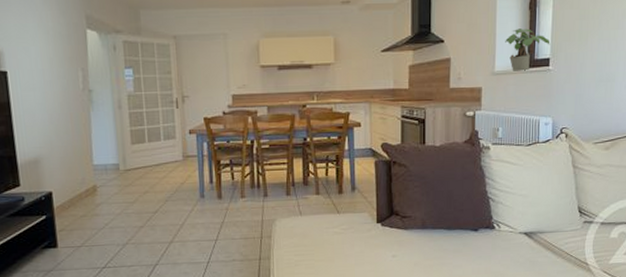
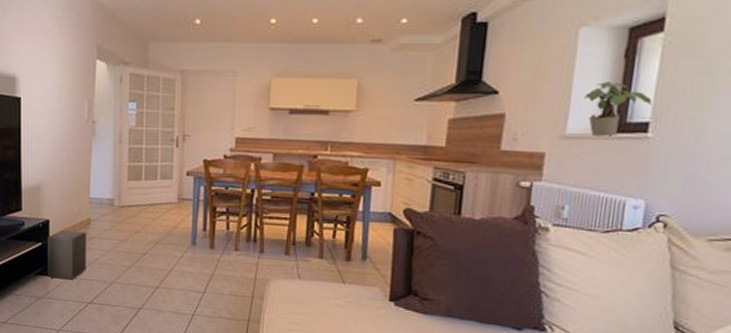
speaker: none [52,199,97,250] -> present [47,230,86,280]

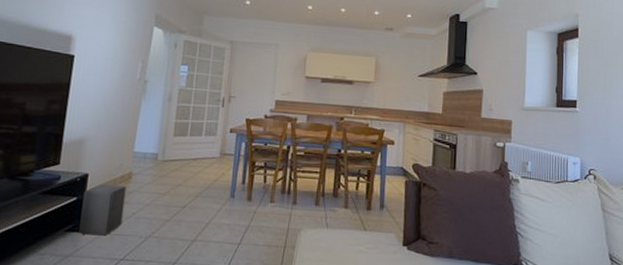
potted plant: present [584,82,653,137] -> none [534,70,577,110]

